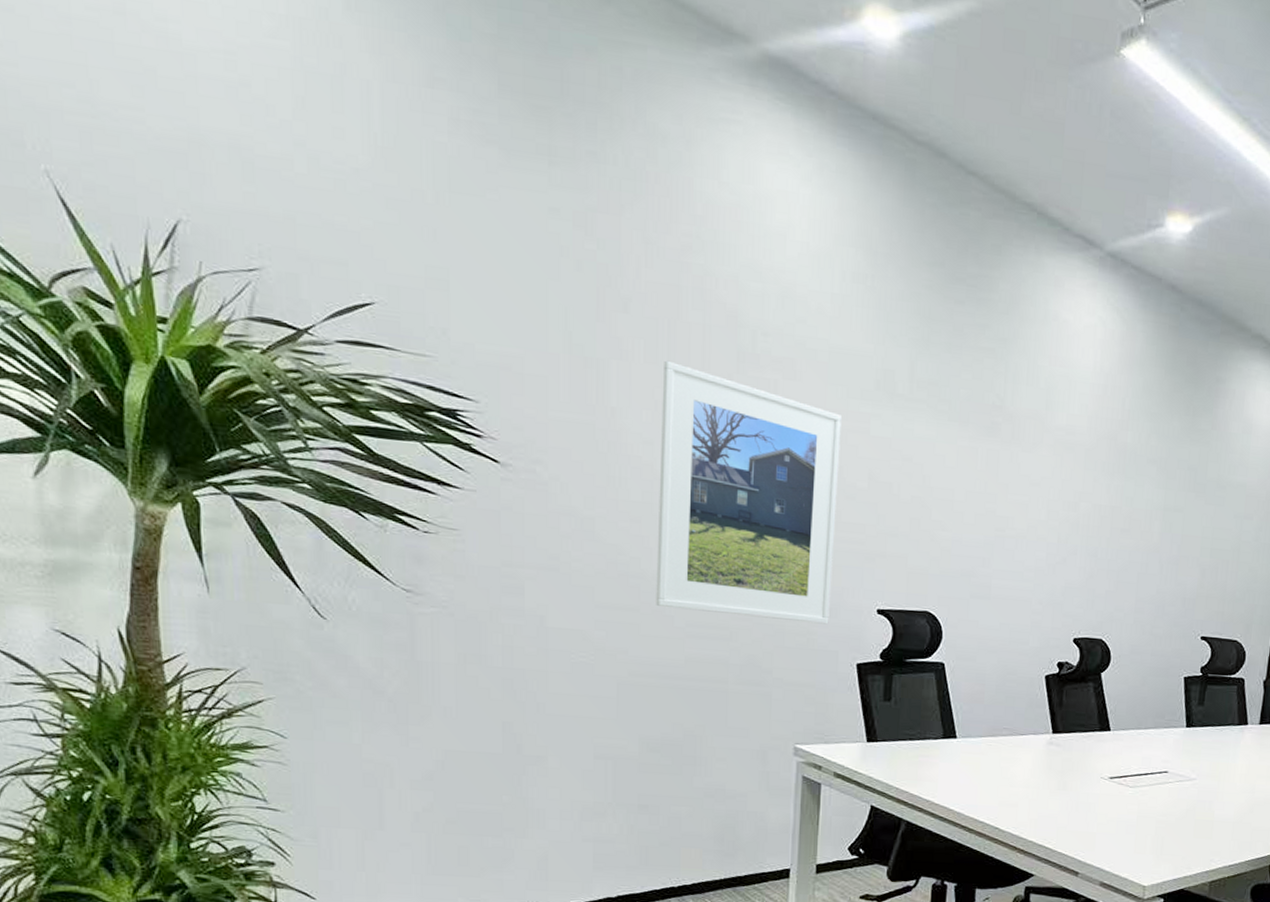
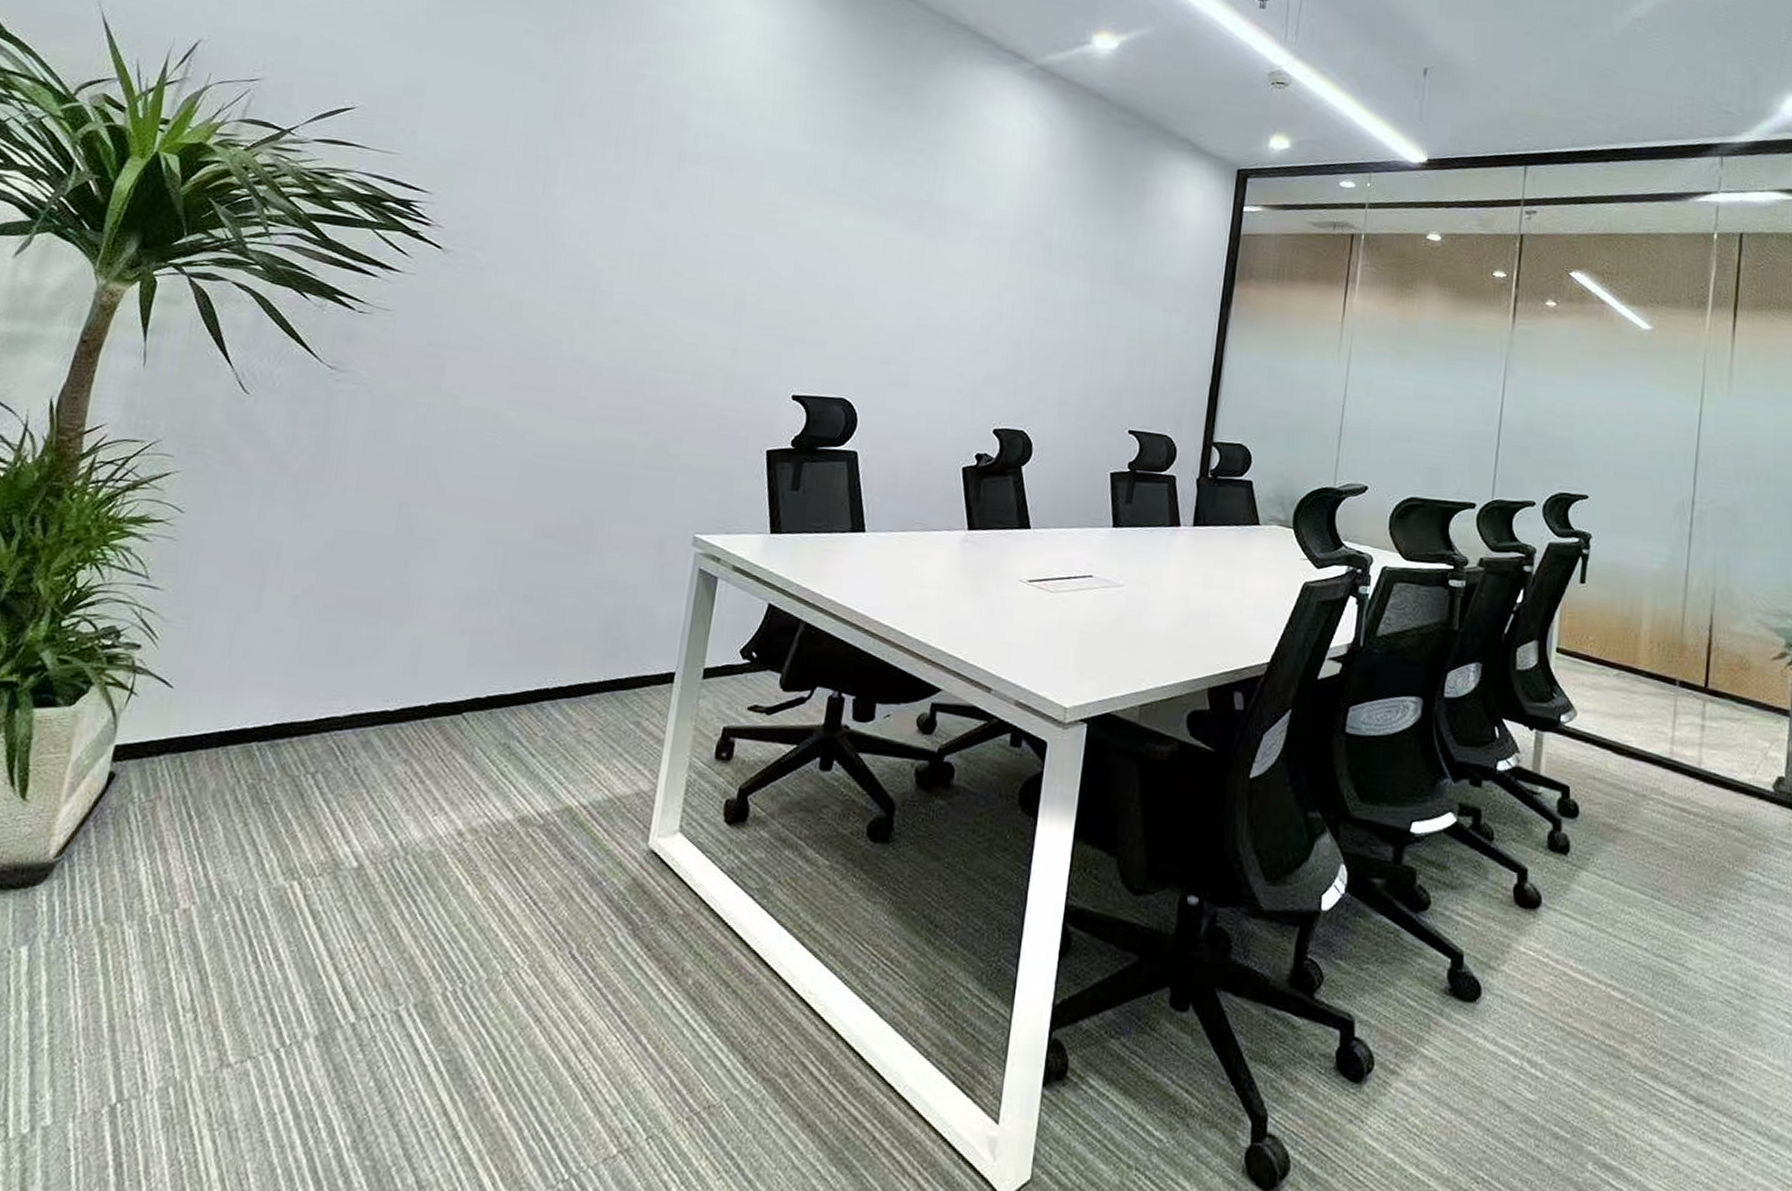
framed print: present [656,360,841,625] -> none [571,158,773,410]

